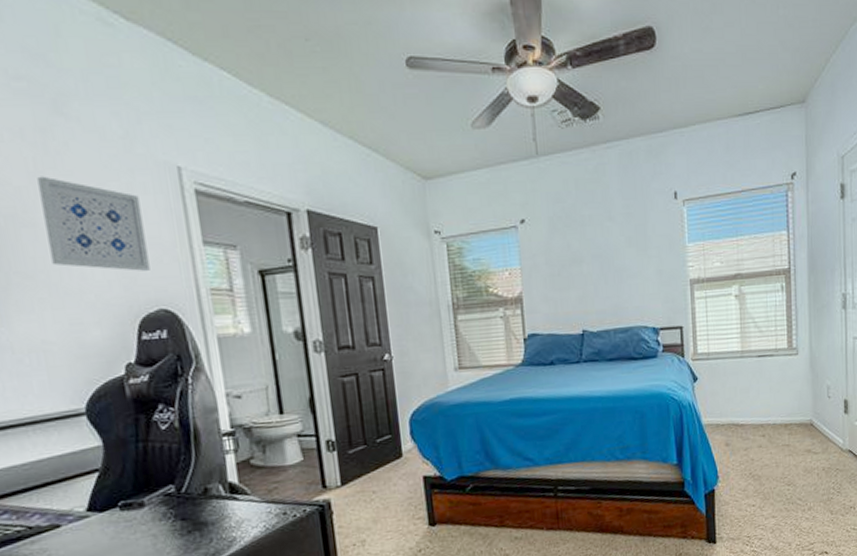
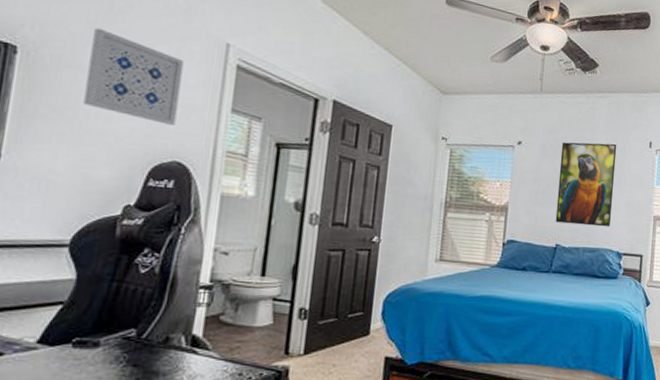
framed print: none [571,202,642,306] -> present [555,142,617,227]

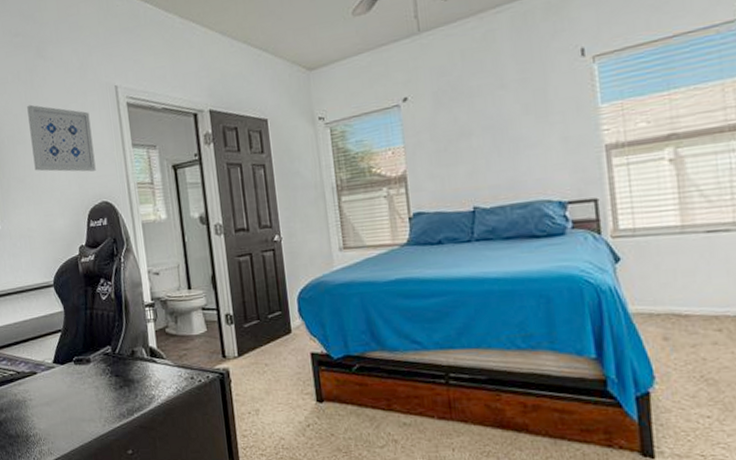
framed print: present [555,142,617,227] -> none [457,65,543,182]

